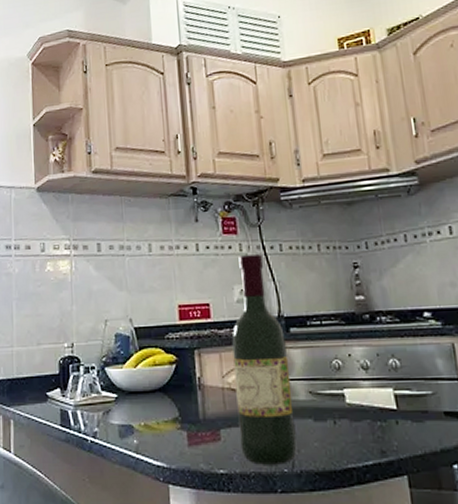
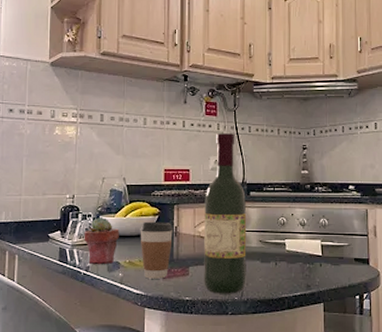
potted succulent: none [87,369,130,430] -> present [84,217,119,265]
coffee cup: none [154,371,196,446] -> present [140,221,173,279]

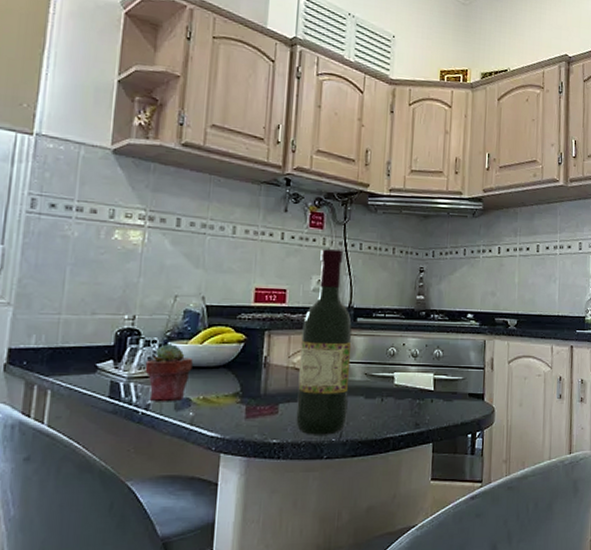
coffee cup: present [140,221,173,279] -> none [219,349,262,418]

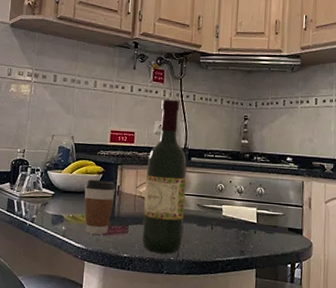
potted succulent: present [145,344,193,402] -> none [31,172,65,218]
coffee cup: none [219,349,262,418] -> present [84,179,116,235]

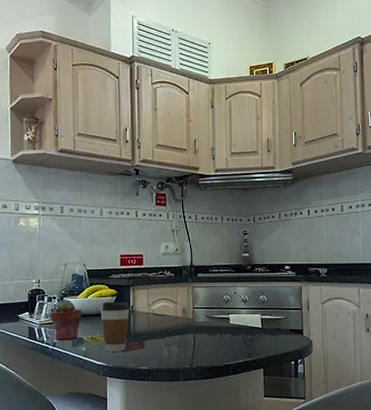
potted succulent: none [31,172,65,218] -> present [50,299,82,341]
wine bottle: present [142,99,187,254] -> none [157,222,196,363]

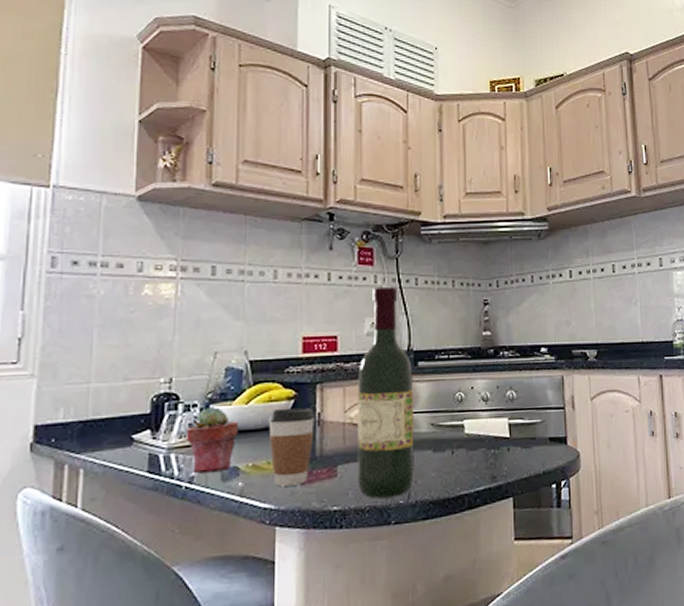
wine bottle: none [157,222,196,363] -> present [358,287,414,499]

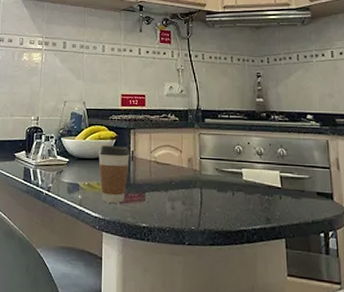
potted succulent: present [186,407,238,474] -> none [46,139,79,186]
wine bottle: present [358,287,414,499] -> none [160,60,203,223]

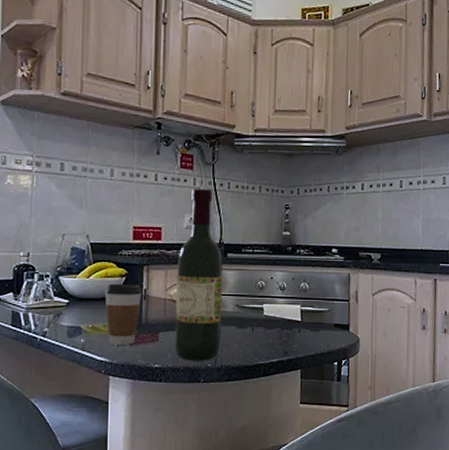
wine bottle: none [160,60,203,223] -> present [175,189,223,361]

